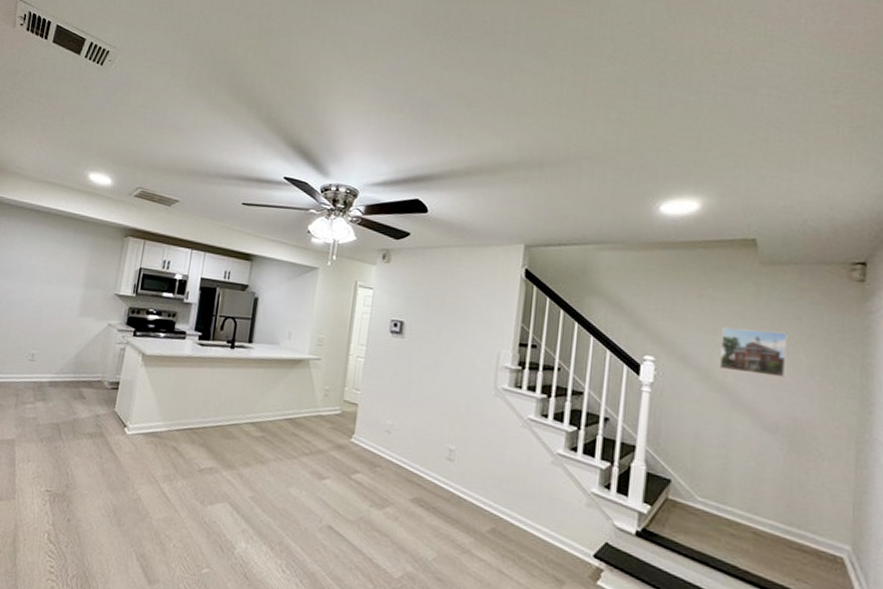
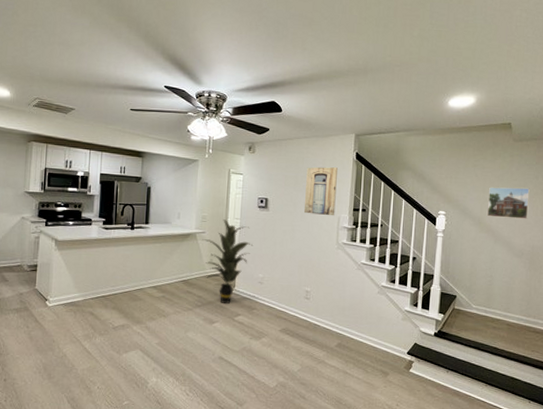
indoor plant: none [316,344,382,455] -> present [202,219,254,304]
wall art: none [451,284,499,352] -> present [304,167,338,216]

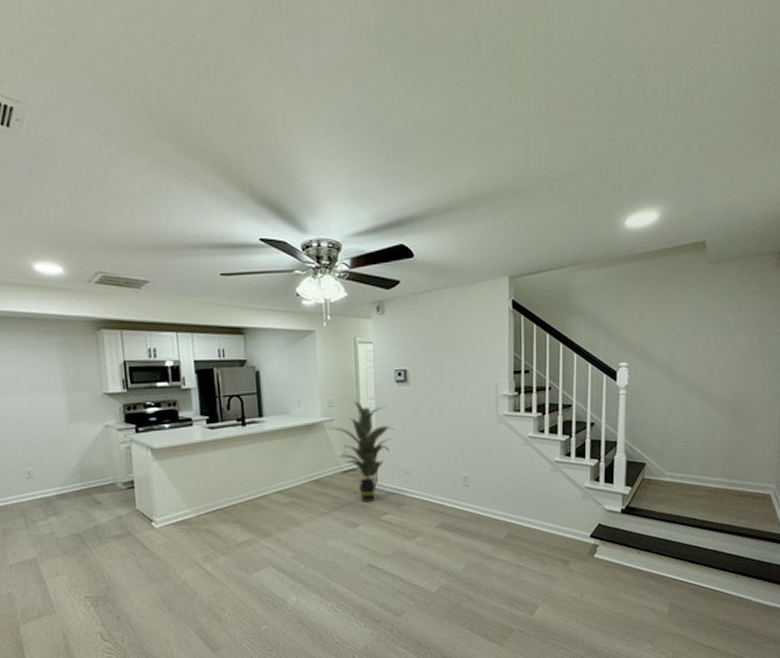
wall art: present [304,167,338,216] -> none [452,322,491,384]
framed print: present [486,187,530,219] -> none [678,322,731,364]

